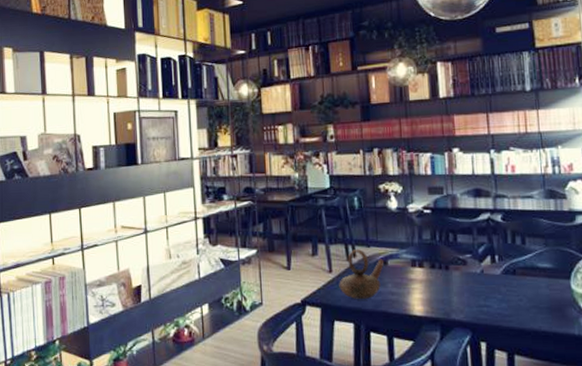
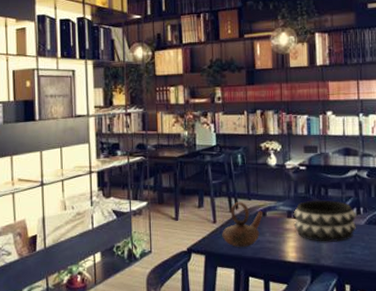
decorative bowl: none [418,247,492,294] -> present [293,200,357,242]

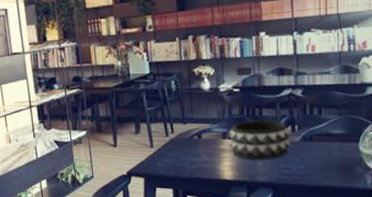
teapot: present [222,201,263,247] -> none [159,125,199,169]

